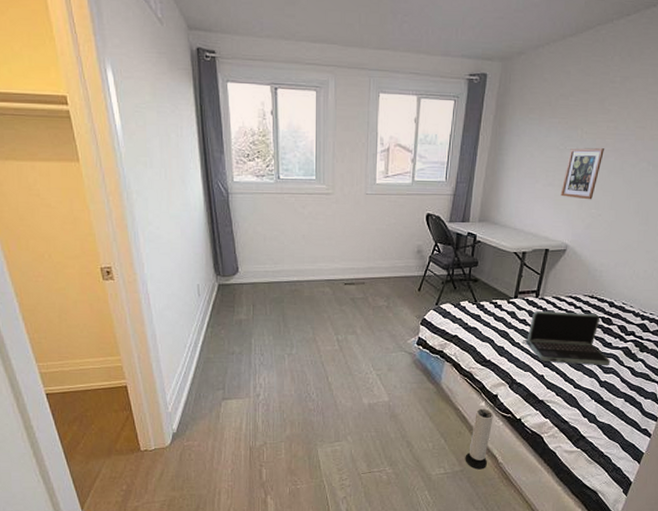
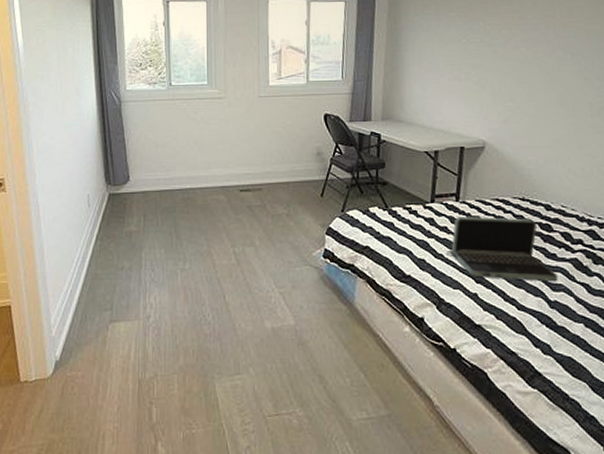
speaker: present [465,408,494,470] -> none [391,335,422,414]
picture frame: present [560,148,604,200] -> none [469,39,512,93]

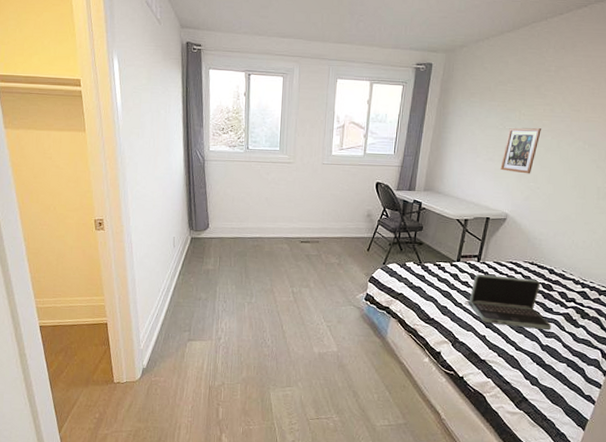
picture frame: none [469,39,512,93] -> present [500,127,541,174]

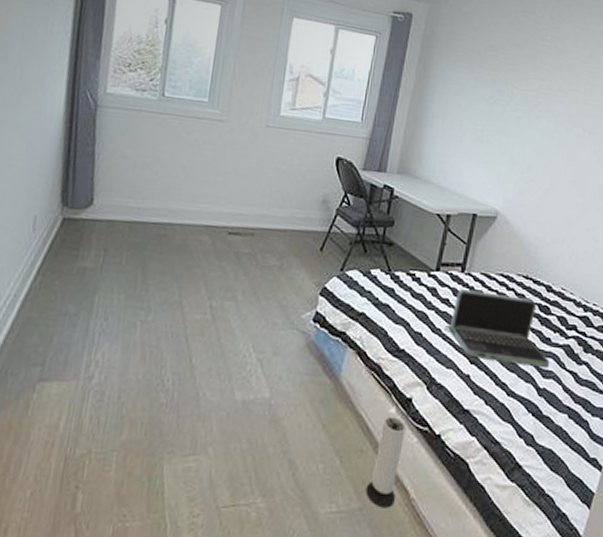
speaker: none [408,364,437,424] -> present [365,416,406,508]
picture frame: present [500,127,541,174] -> none [490,103,537,162]

